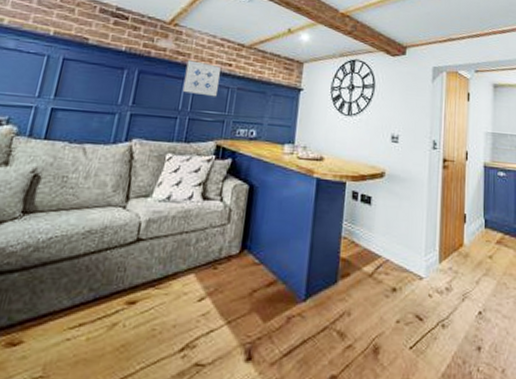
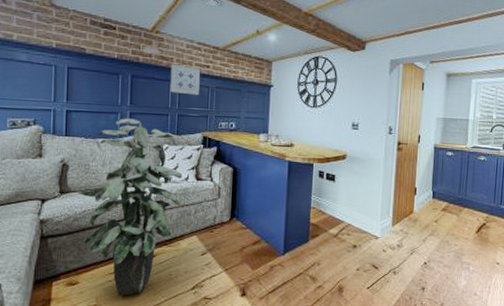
indoor plant: none [39,120,186,362] -> present [78,118,183,296]

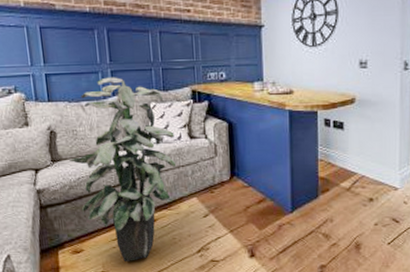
wall art: present [170,64,200,96] -> none [147,11,182,46]

